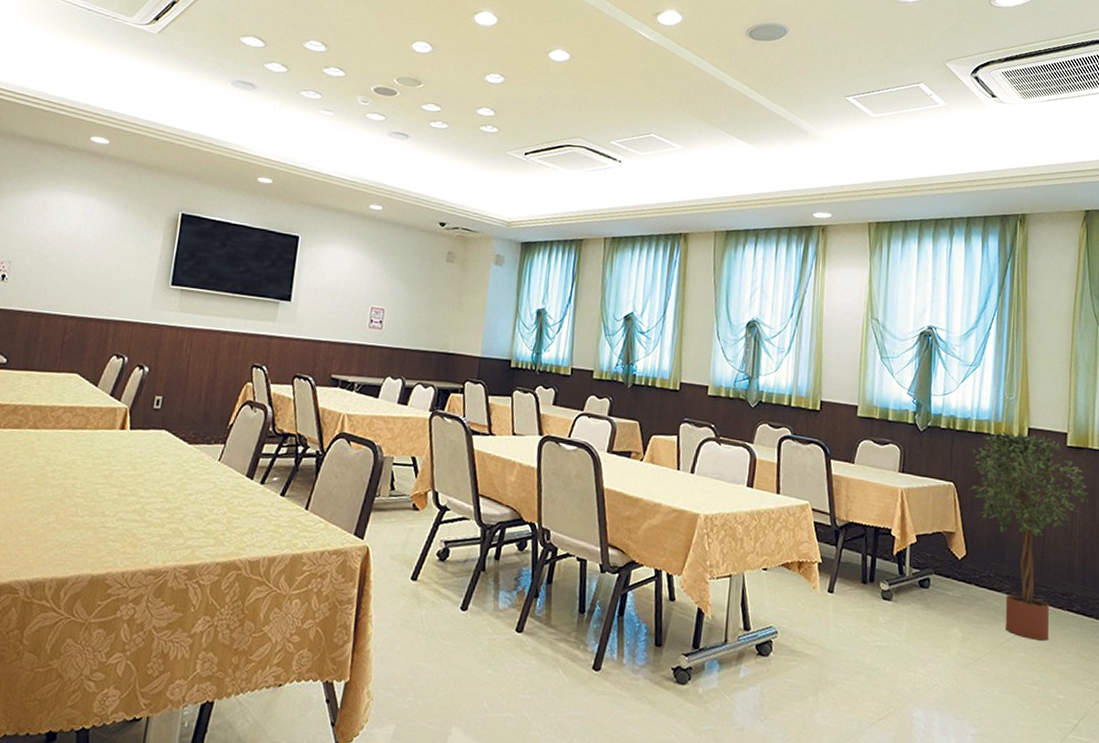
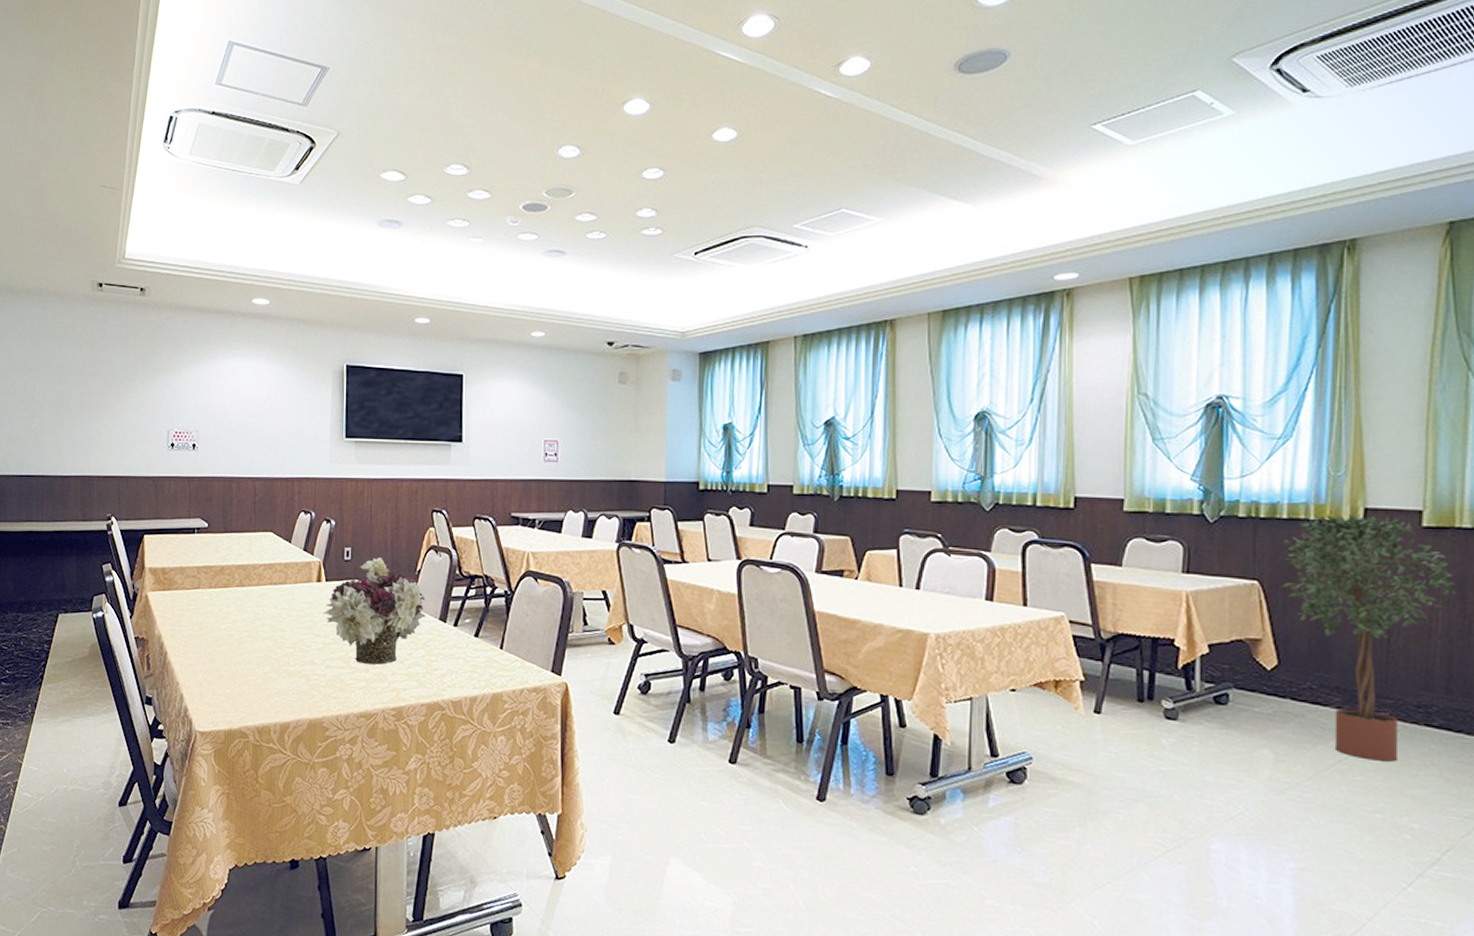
flower arrangement: none [122,408,234,520] -> present [323,557,426,665]

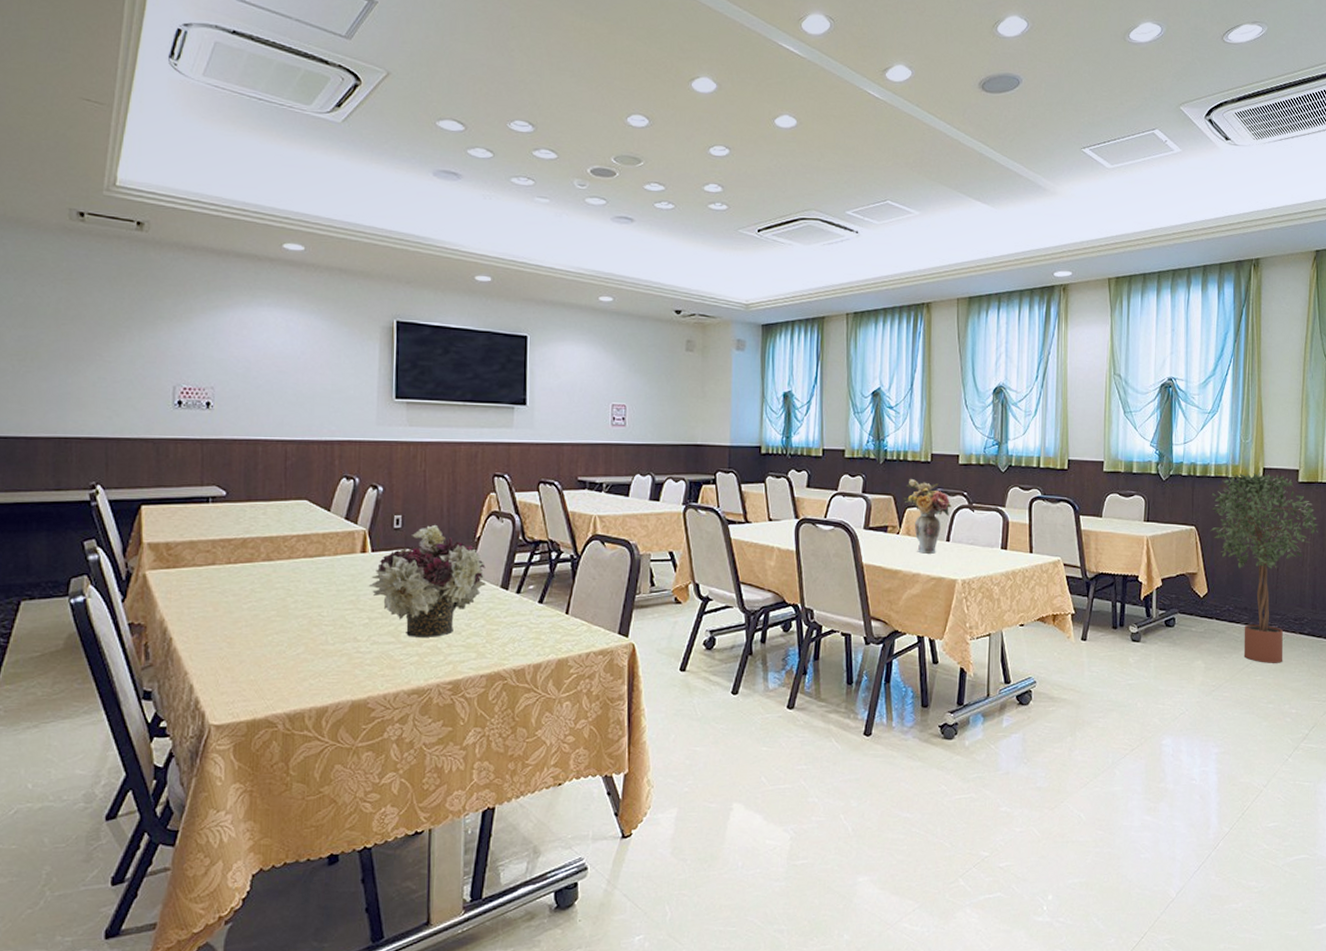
flower arrangement: none [863,517,922,603] -> present [904,478,952,554]

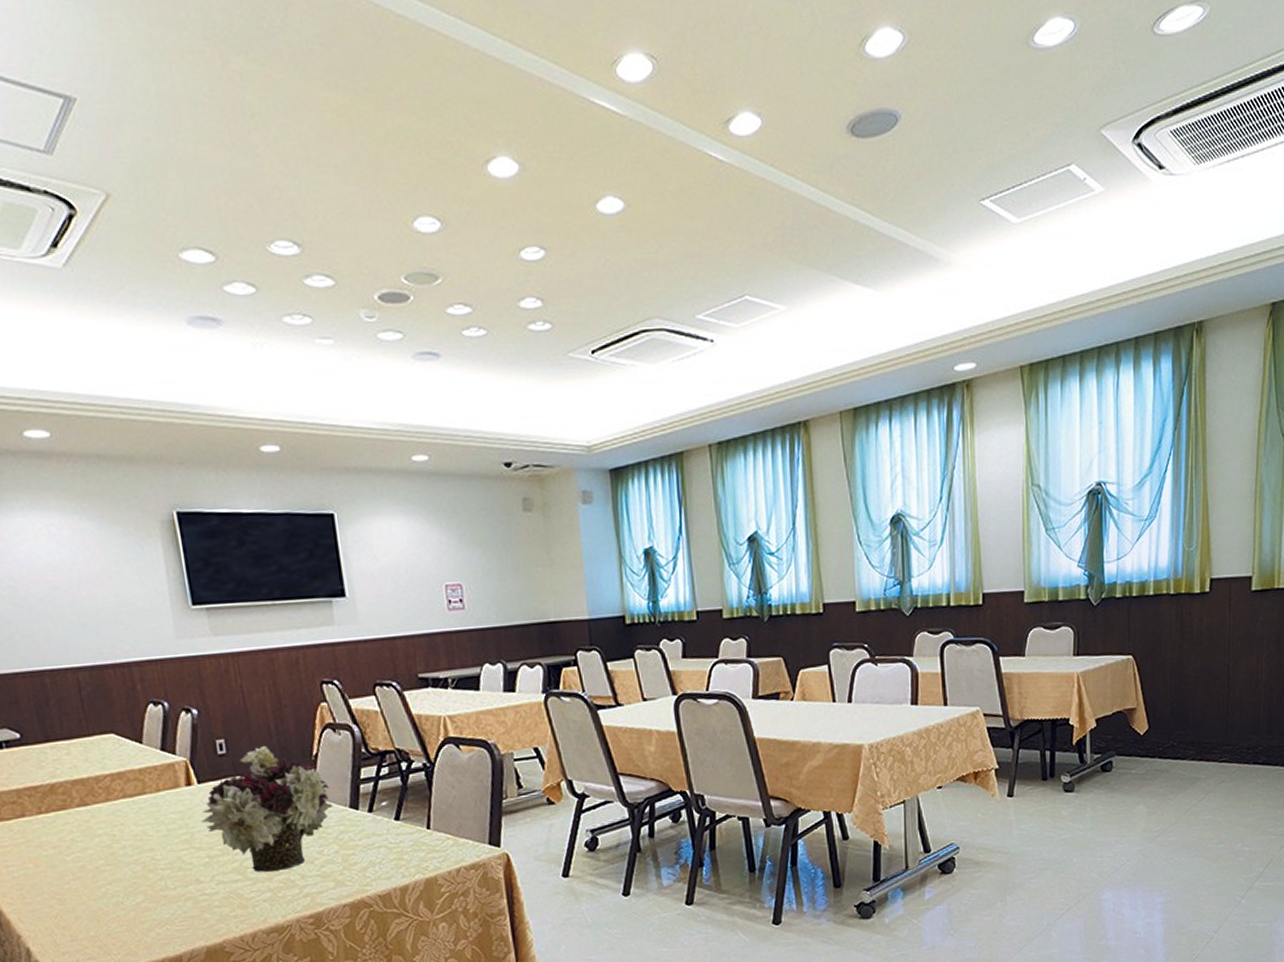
flower arrangement: present [904,478,952,554] -> none [795,634,851,720]
potted tree: present [1209,472,1318,663] -> none [1149,584,1275,800]

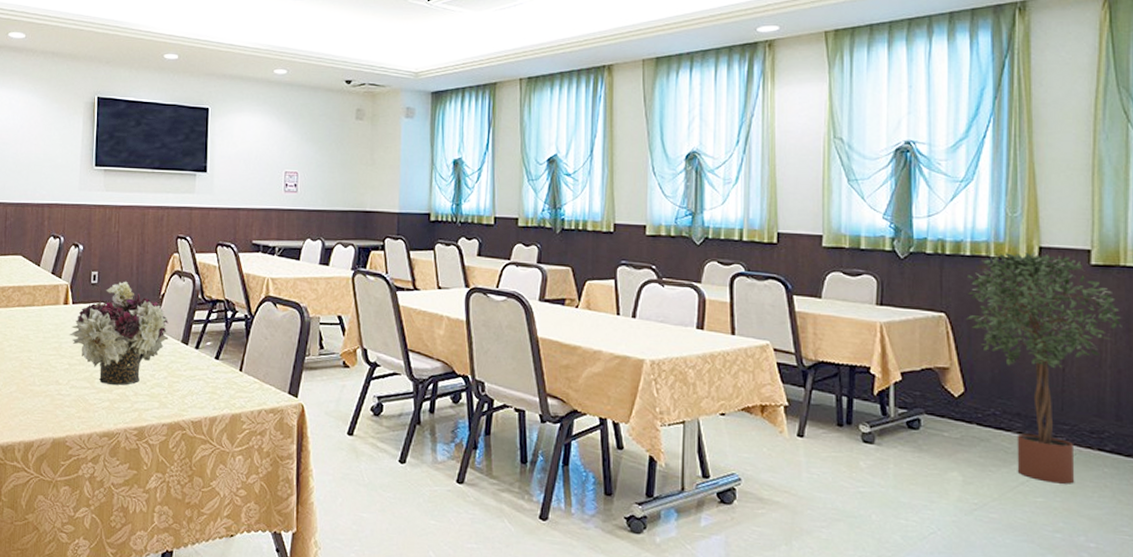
potted tree: none [1149,584,1275,800] -> present [965,251,1122,484]

